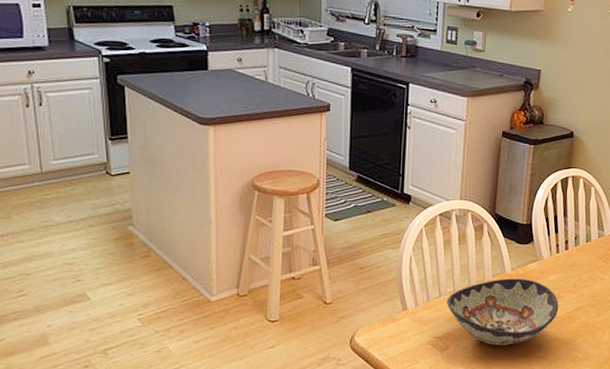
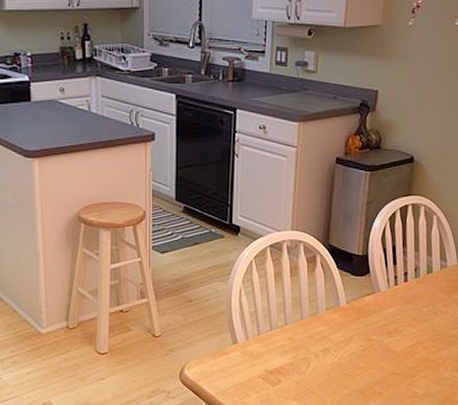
decorative bowl: present [446,278,559,346] -> none [278,312,397,381]

